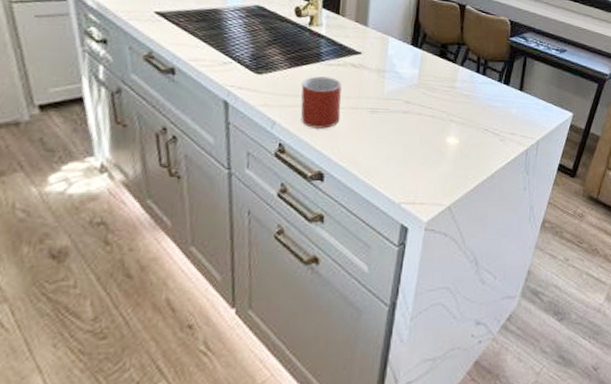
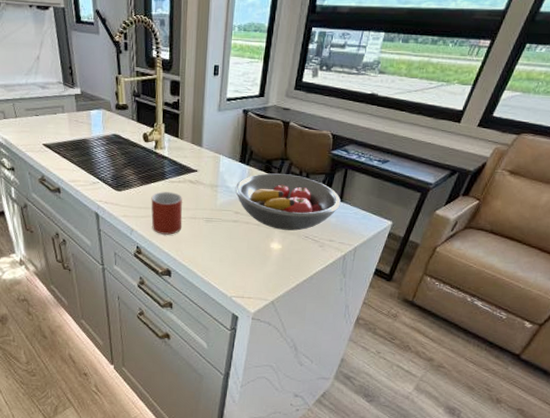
fruit bowl: none [405,58,522,123] -> present [235,173,342,231]

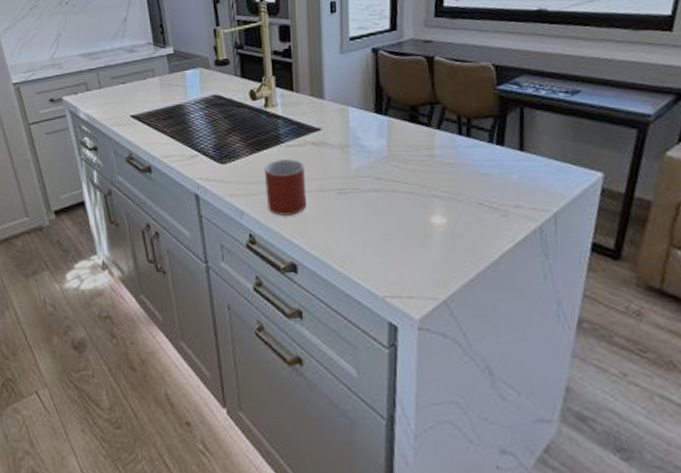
fruit bowl: present [235,173,342,231] -> none [372,121,523,197]

